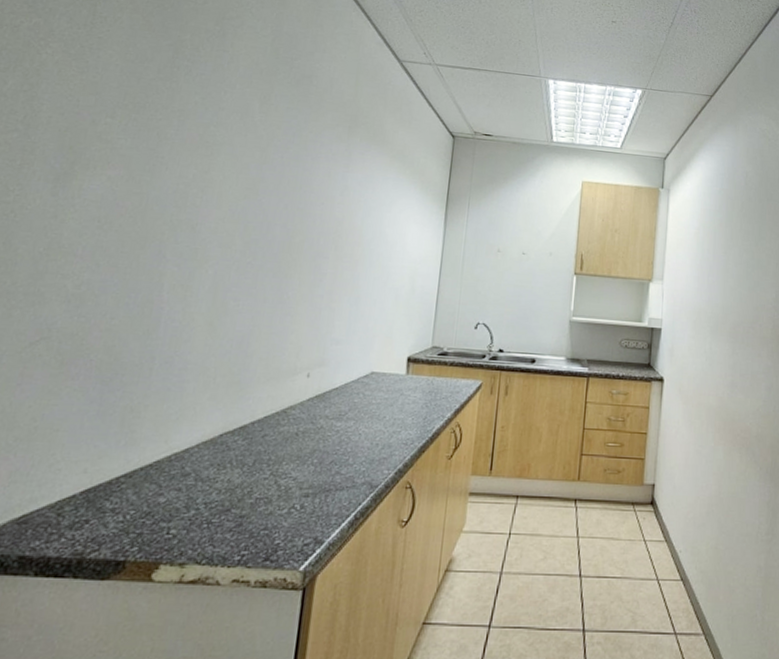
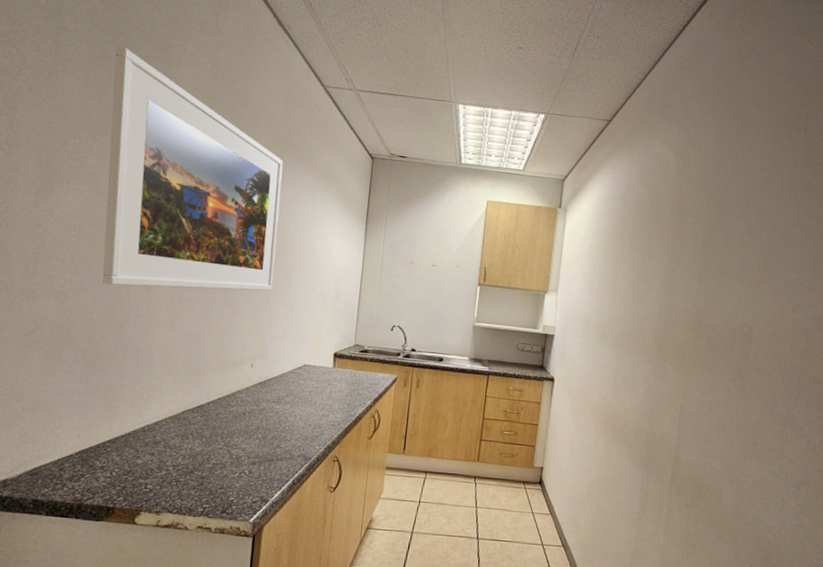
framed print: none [129,18,352,287] -> present [102,46,284,291]

